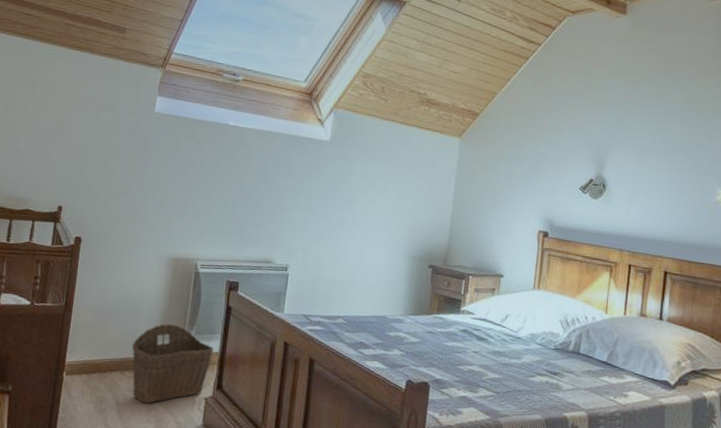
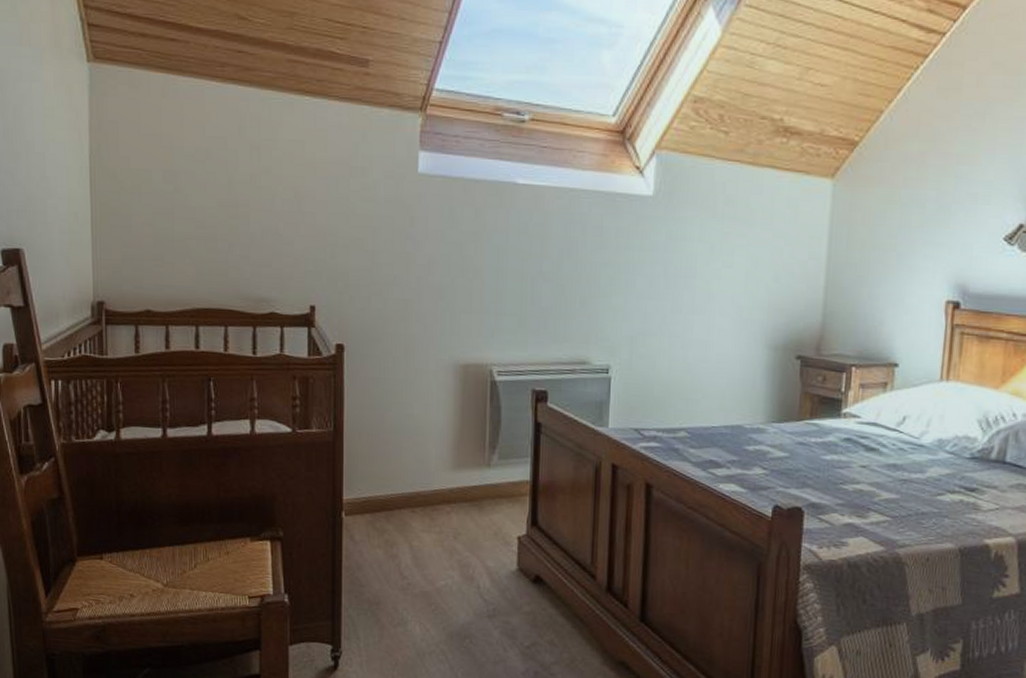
wicker basket: present [131,323,214,404] -> none [421,447,524,547]

